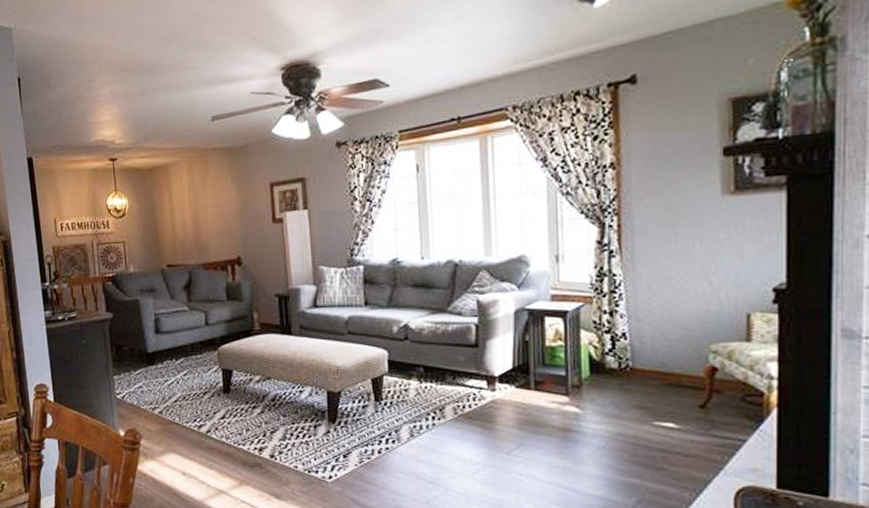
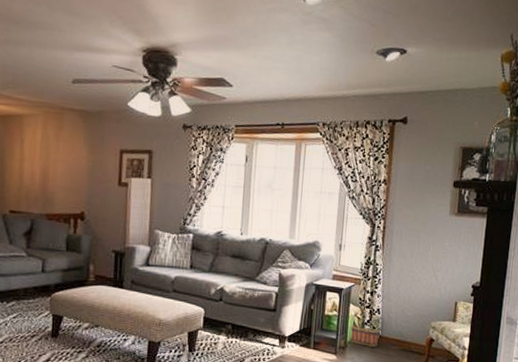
basket: none [585,333,630,383] -> present [350,307,380,347]

